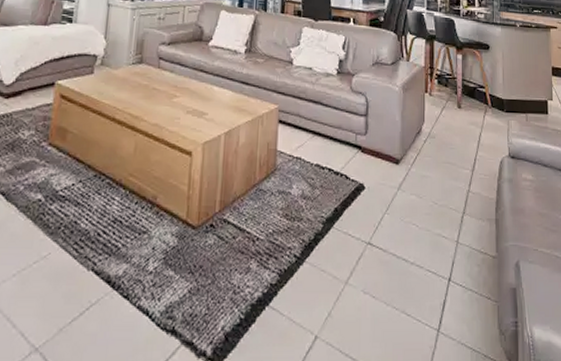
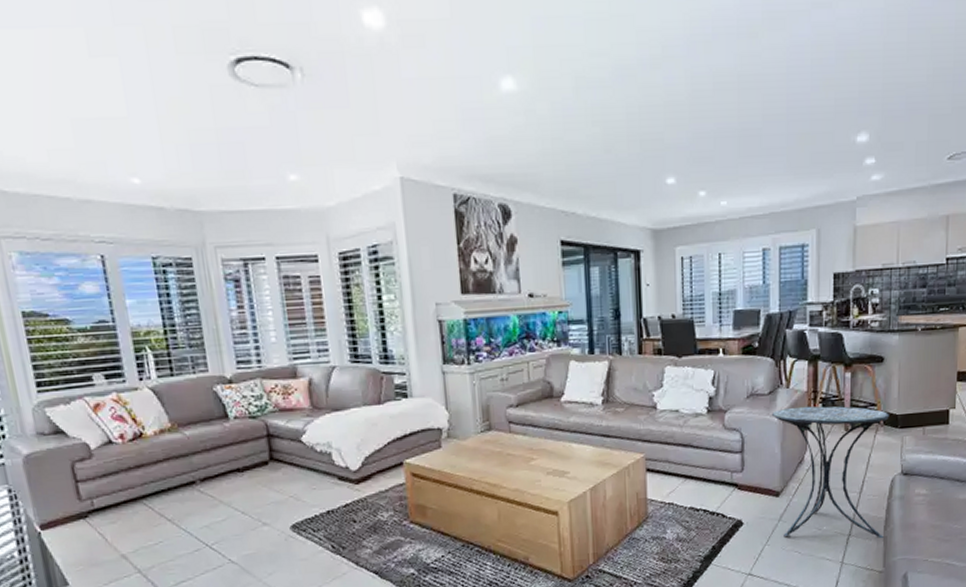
side table: none [393,80,496,221] -> present [771,406,889,539]

